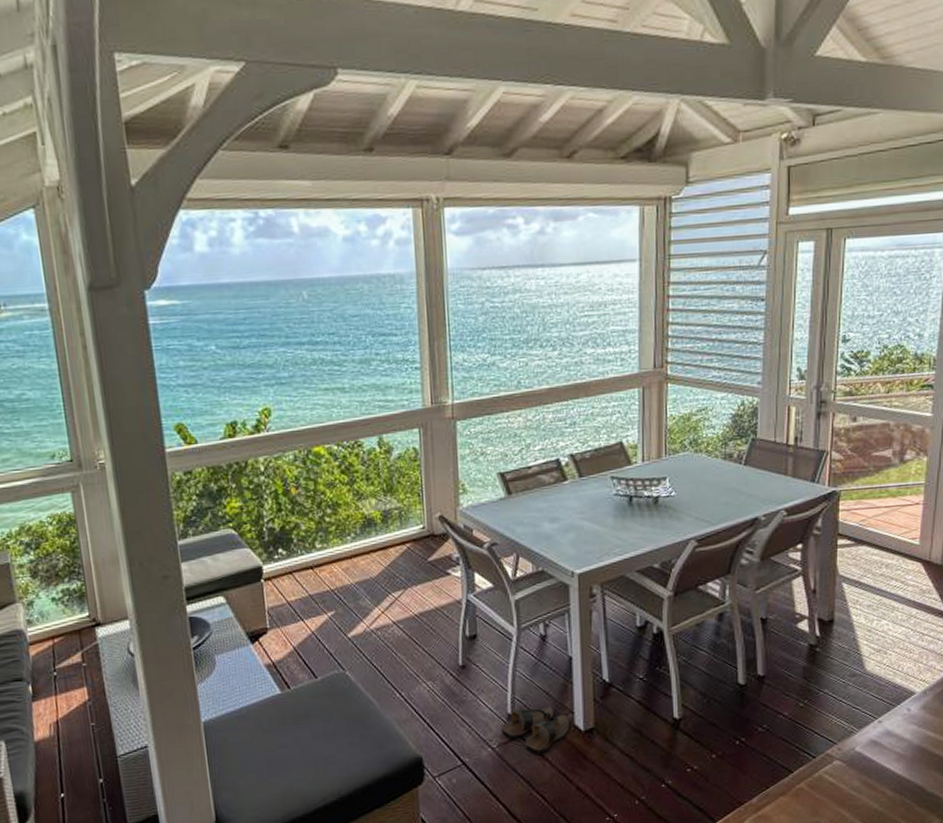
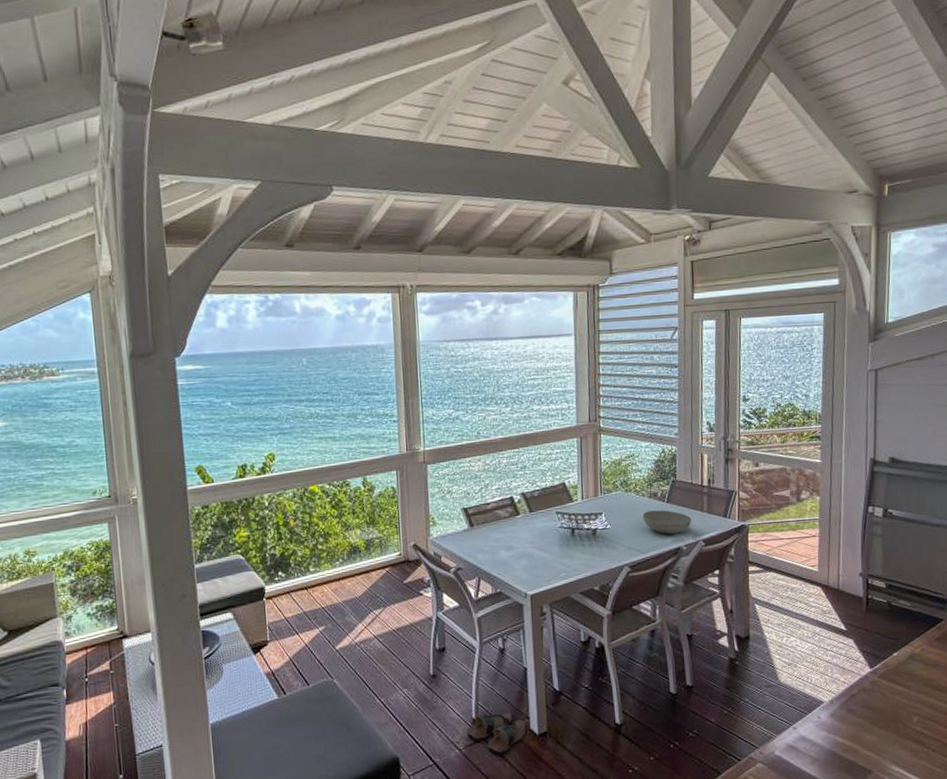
bowl: none [714,473,773,503] -> present [642,510,692,534]

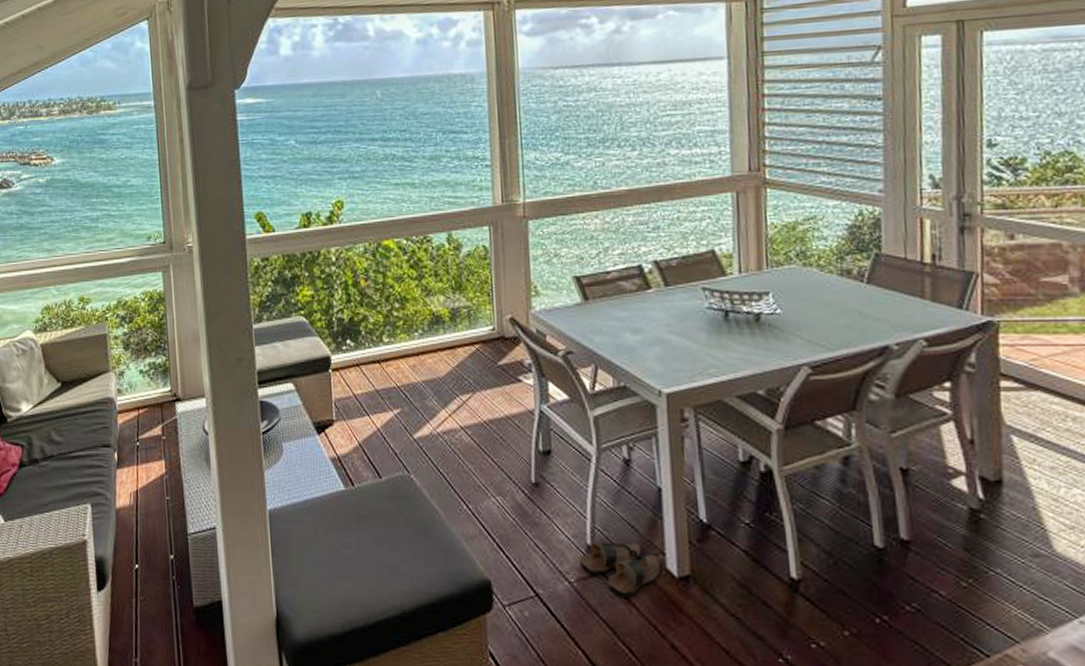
bowl: present [642,510,692,534] -> none [829,293,906,327]

